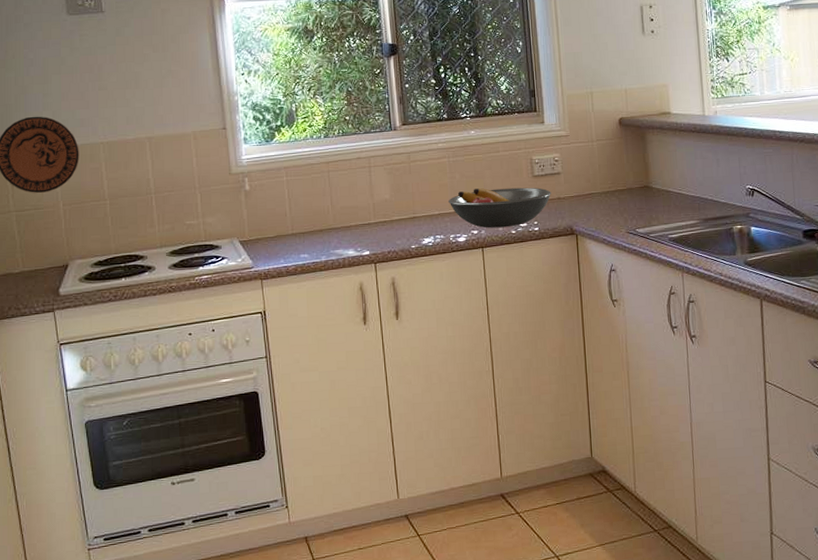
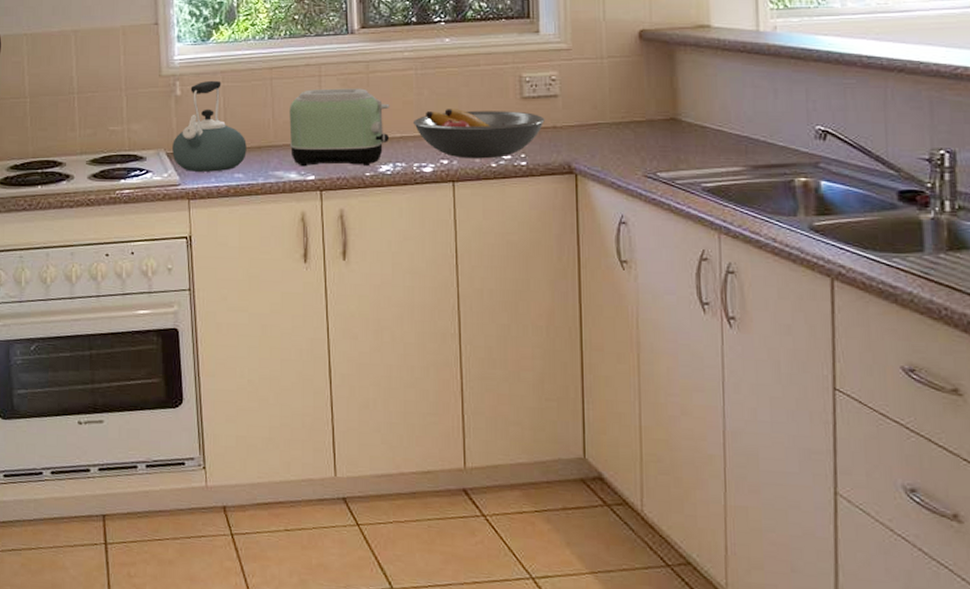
kettle: none [244,175,310,255] -> present [172,80,247,172]
toaster: none [345,175,430,244] -> present [289,88,390,167]

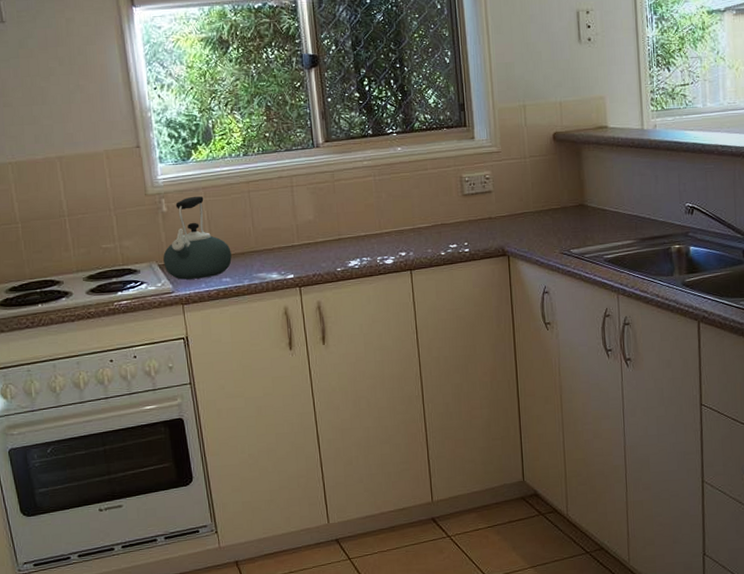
toaster: present [289,88,390,167] -> none [267,195,356,268]
fruit bowl: present [413,109,545,159] -> none [375,207,482,250]

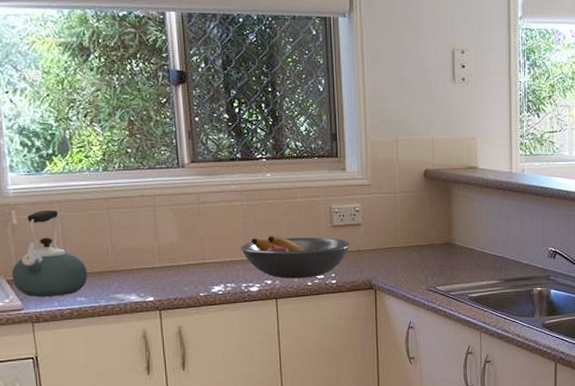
fruit bowl: none [375,207,482,250] -> present [241,236,351,279]

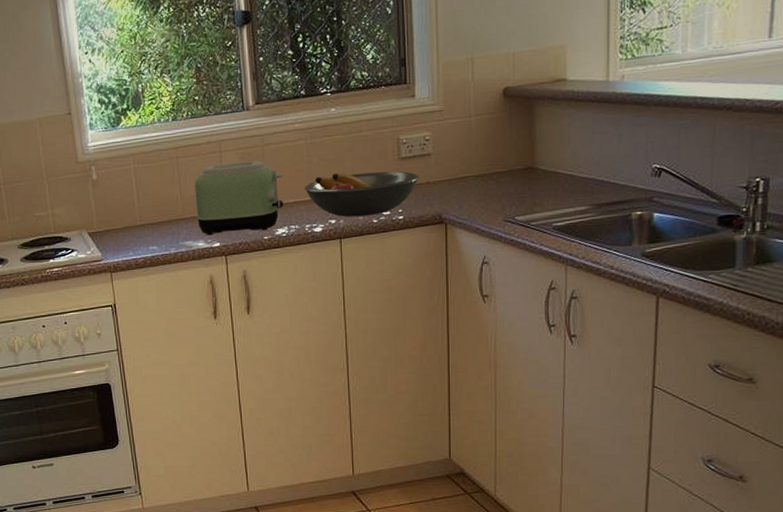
kettle: present [12,209,87,297] -> none [93,163,159,248]
toaster: none [127,218,221,289] -> present [195,160,284,236]

